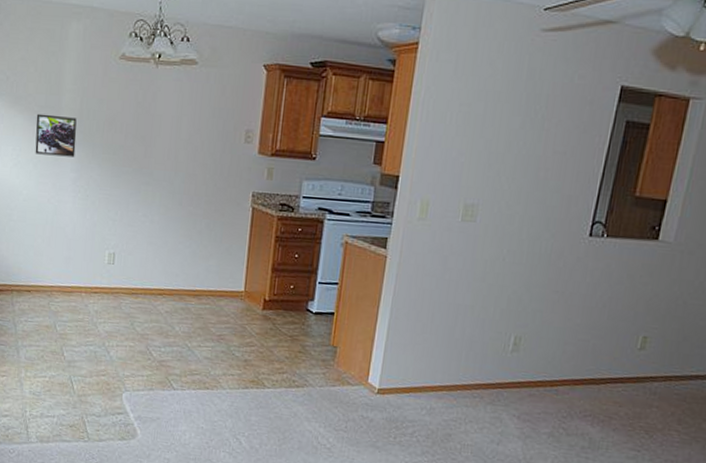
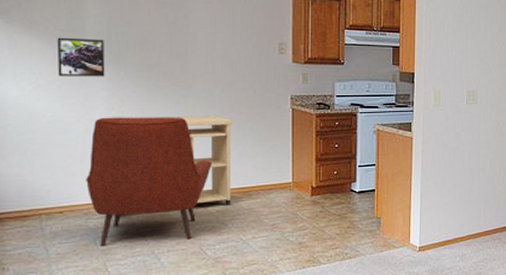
chair: none [51,199,167,338] -> present [86,117,213,246]
desk: none [72,204,189,308] -> present [114,116,232,217]

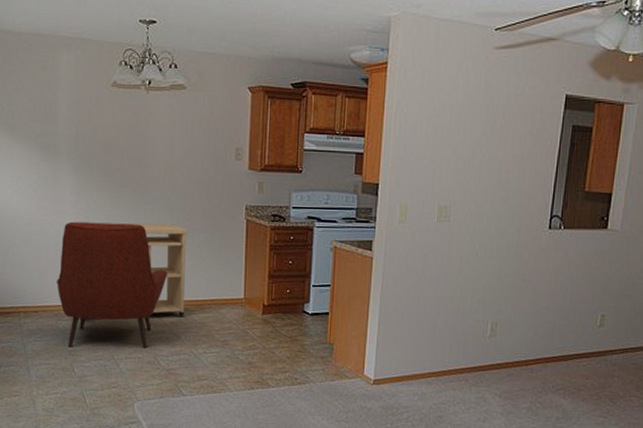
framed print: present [57,37,105,77] -> none [33,141,74,181]

